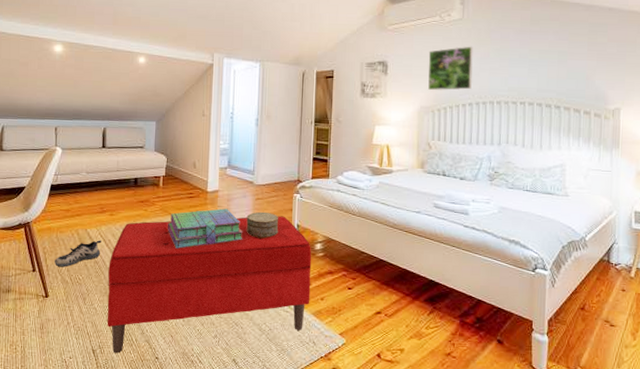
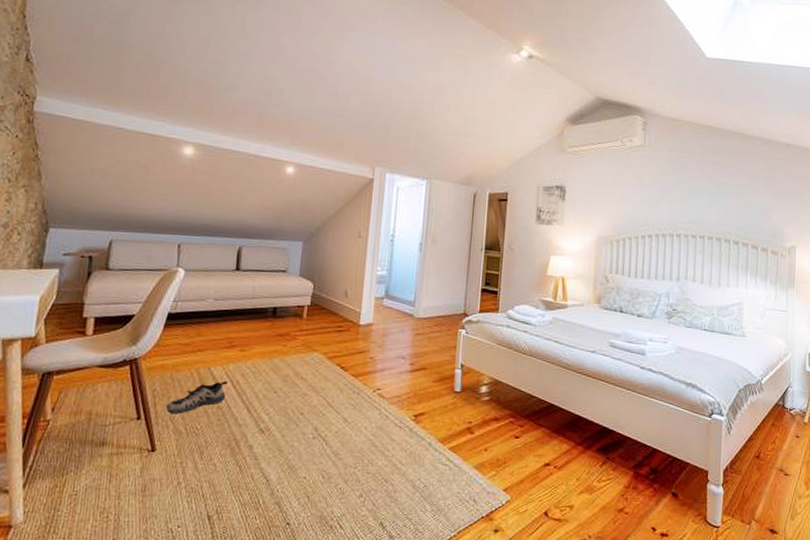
bench: present [107,216,312,354] -> none [229,354,476,520]
stack of books: present [168,208,243,249] -> none [310,345,399,392]
decorative box: present [246,211,279,238] -> none [402,349,440,379]
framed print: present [428,46,473,91] -> none [607,174,654,221]

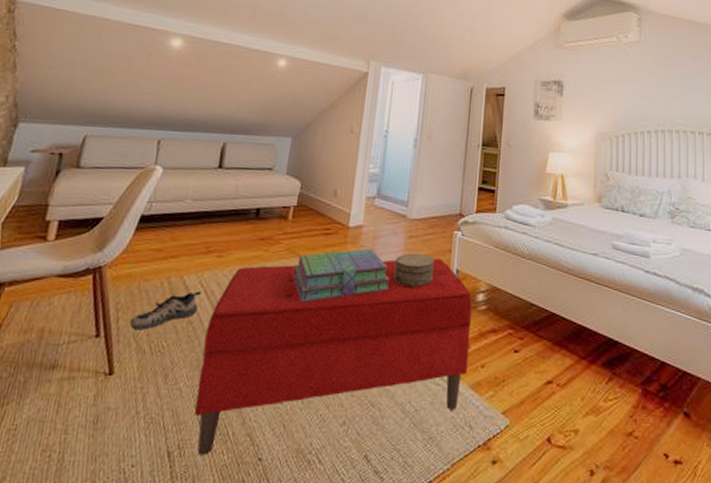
bench: none [229,354,476,520] -> present [194,258,473,456]
stack of books: none [310,345,399,392] -> present [293,249,389,302]
decorative box: none [402,349,440,379] -> present [393,253,434,286]

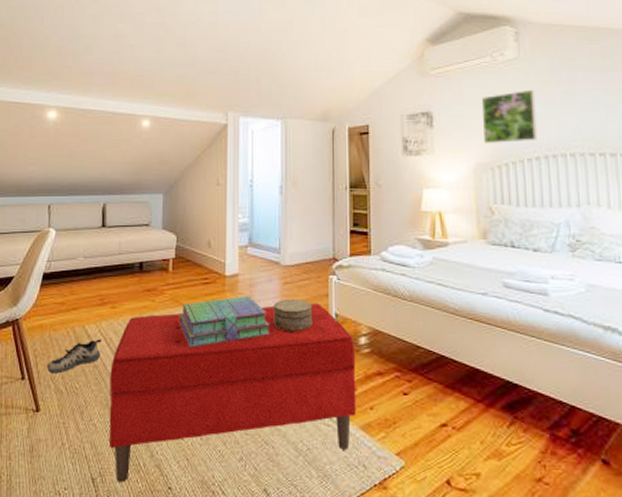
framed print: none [605,70,651,117] -> present [481,89,538,144]

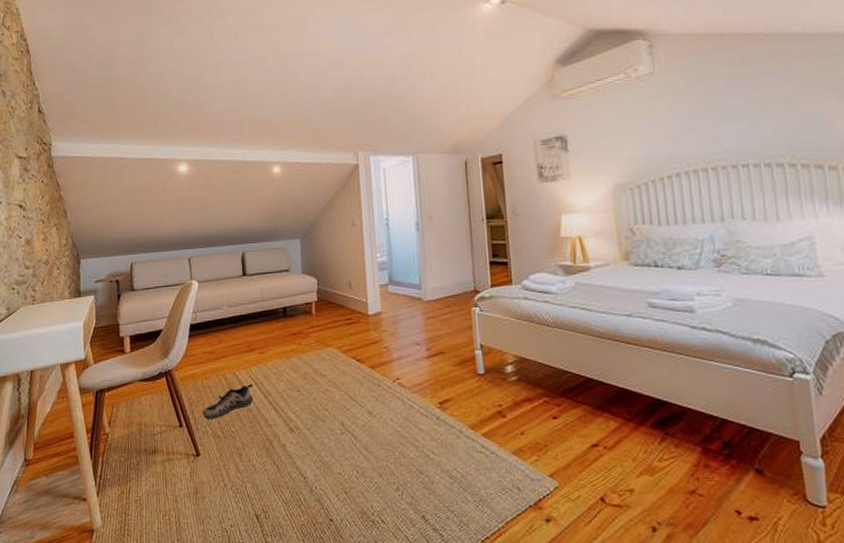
bench: present [109,303,357,483] -> none [264,335,508,518]
stack of books: present [180,296,270,347] -> none [327,333,417,386]
decorative box: present [273,298,313,331] -> none [418,332,459,364]
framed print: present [481,89,538,144] -> none [616,104,677,165]

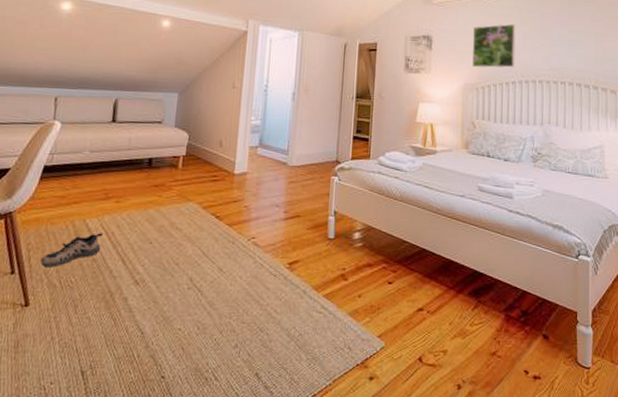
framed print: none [616,104,677,165] -> present [472,24,516,68]

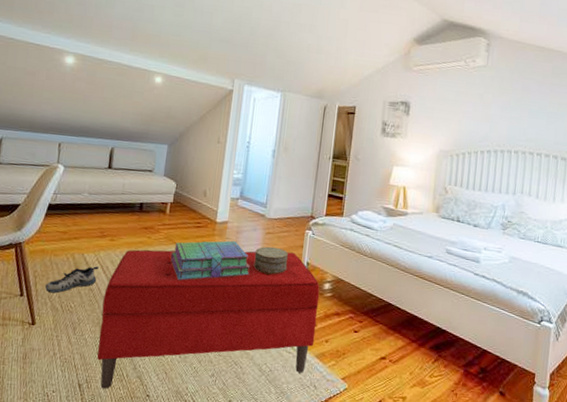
bench: none [103,201,350,374] -> present [97,249,320,389]
stack of books: none [185,193,273,241] -> present [171,240,250,281]
decorative box: none [277,196,314,226] -> present [253,246,288,274]
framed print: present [472,24,516,68] -> none [448,93,495,137]

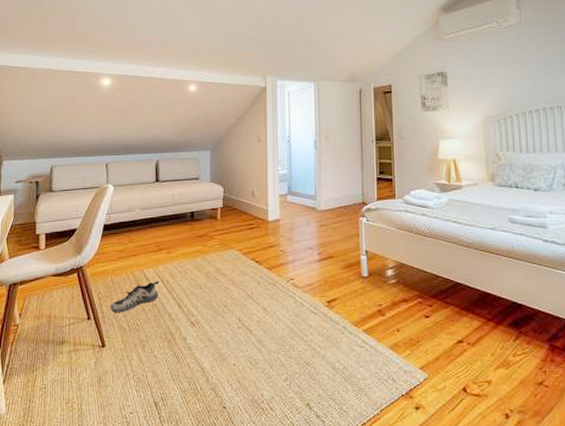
bench: present [97,249,320,389] -> none [168,242,386,405]
stack of books: present [171,240,250,281] -> none [228,238,309,285]
decorative box: present [253,246,288,274] -> none [311,239,346,267]

